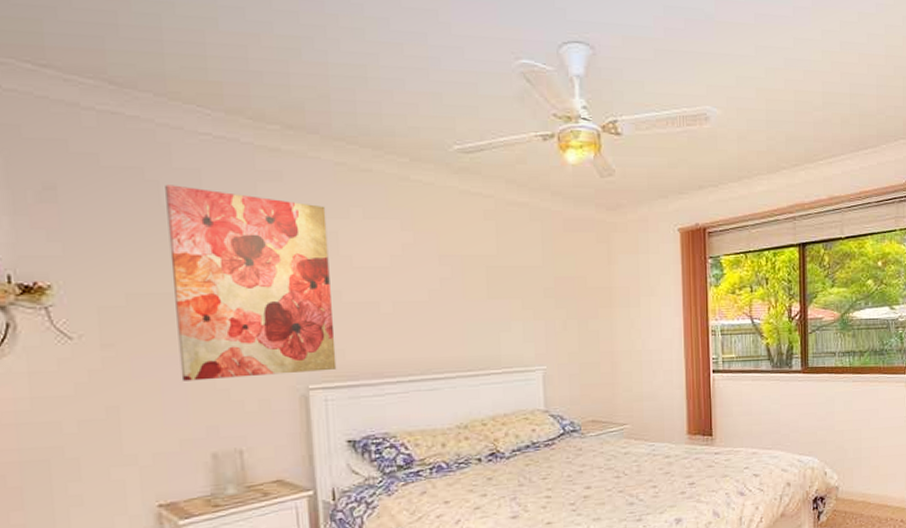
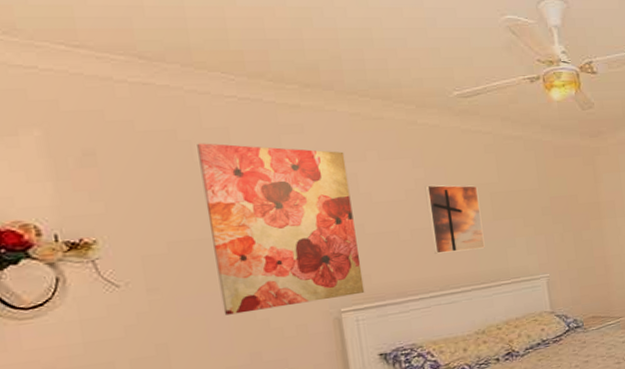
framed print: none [413,252,476,332] -> present [425,185,485,254]

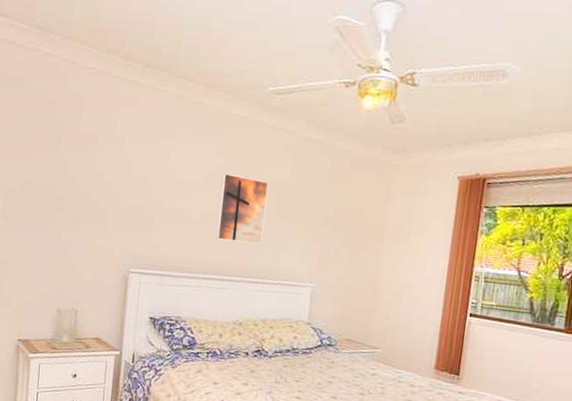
wall art: present [197,143,365,315] -> none [47,104,164,260]

